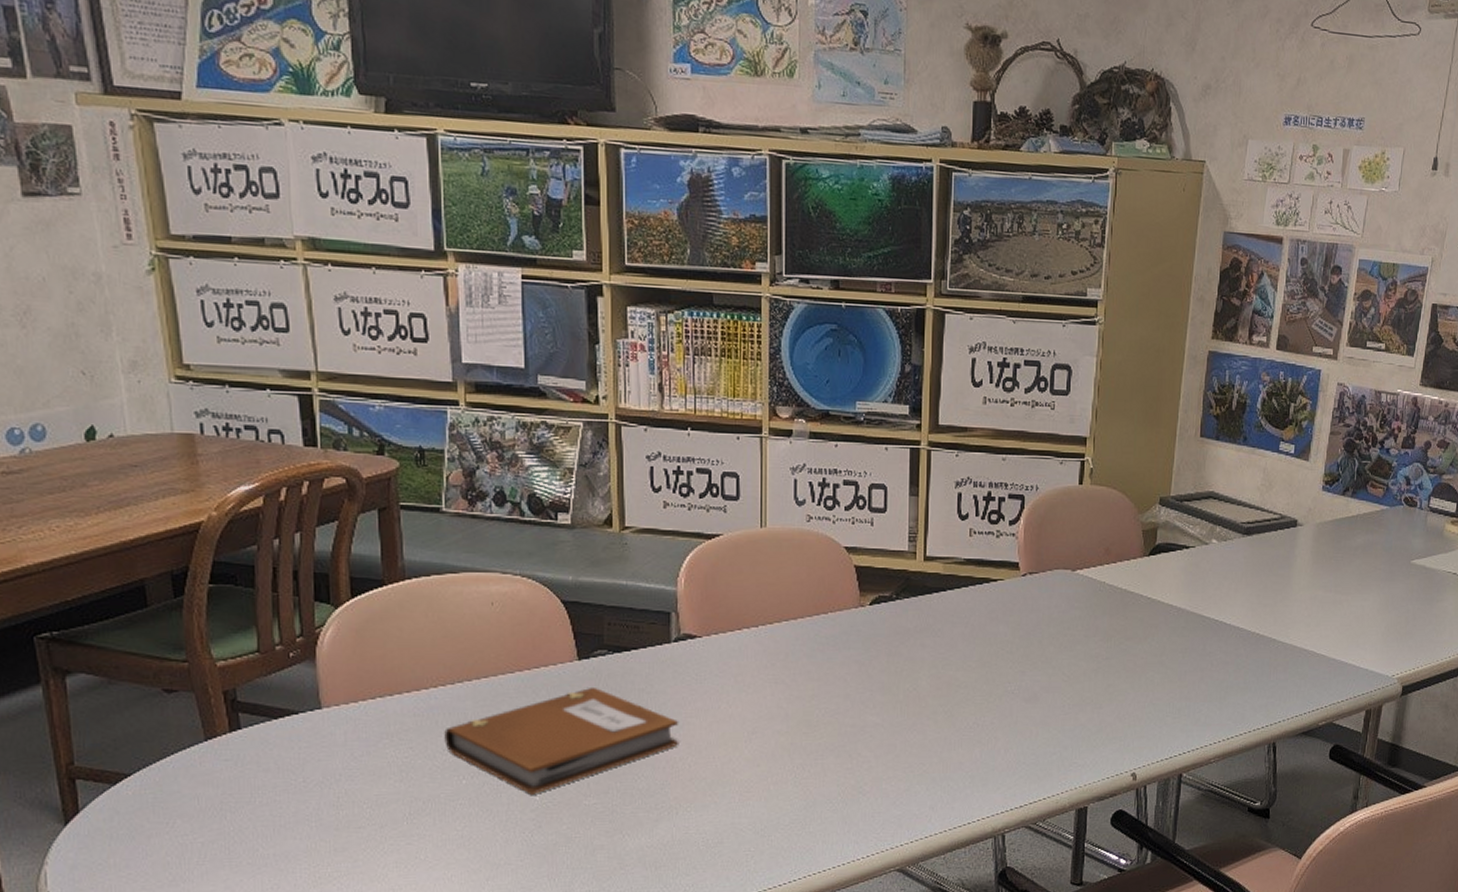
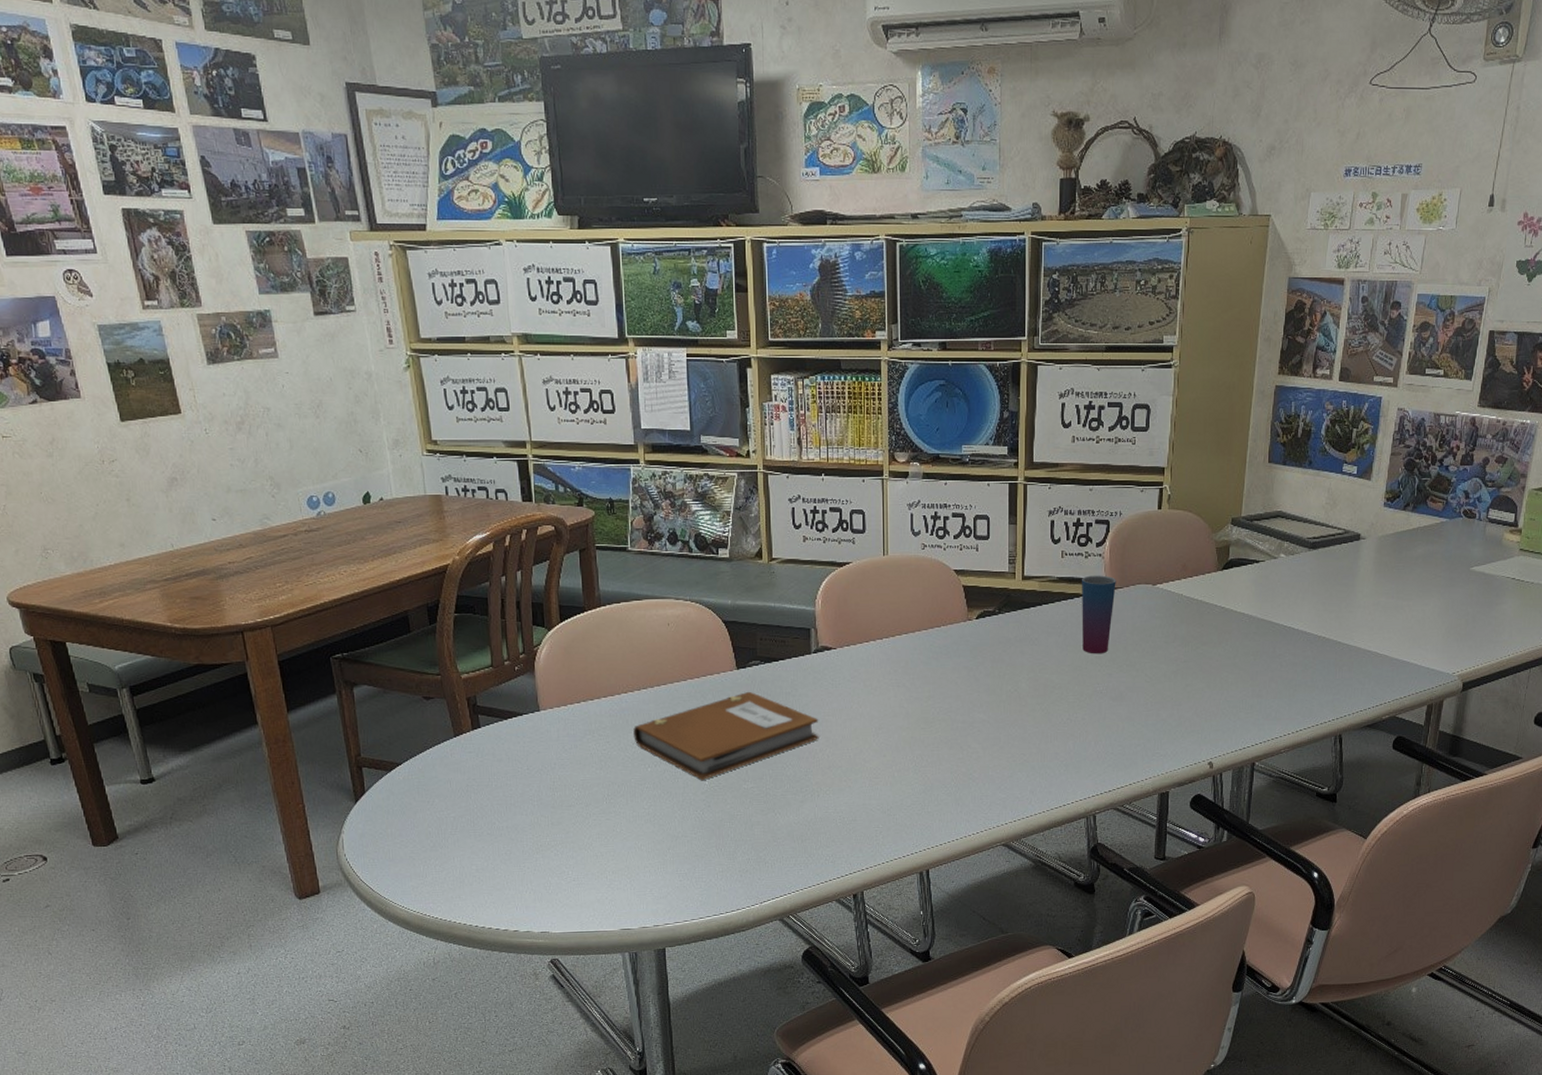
cup: none [991,558,1031,649] -> present [1082,575,1116,654]

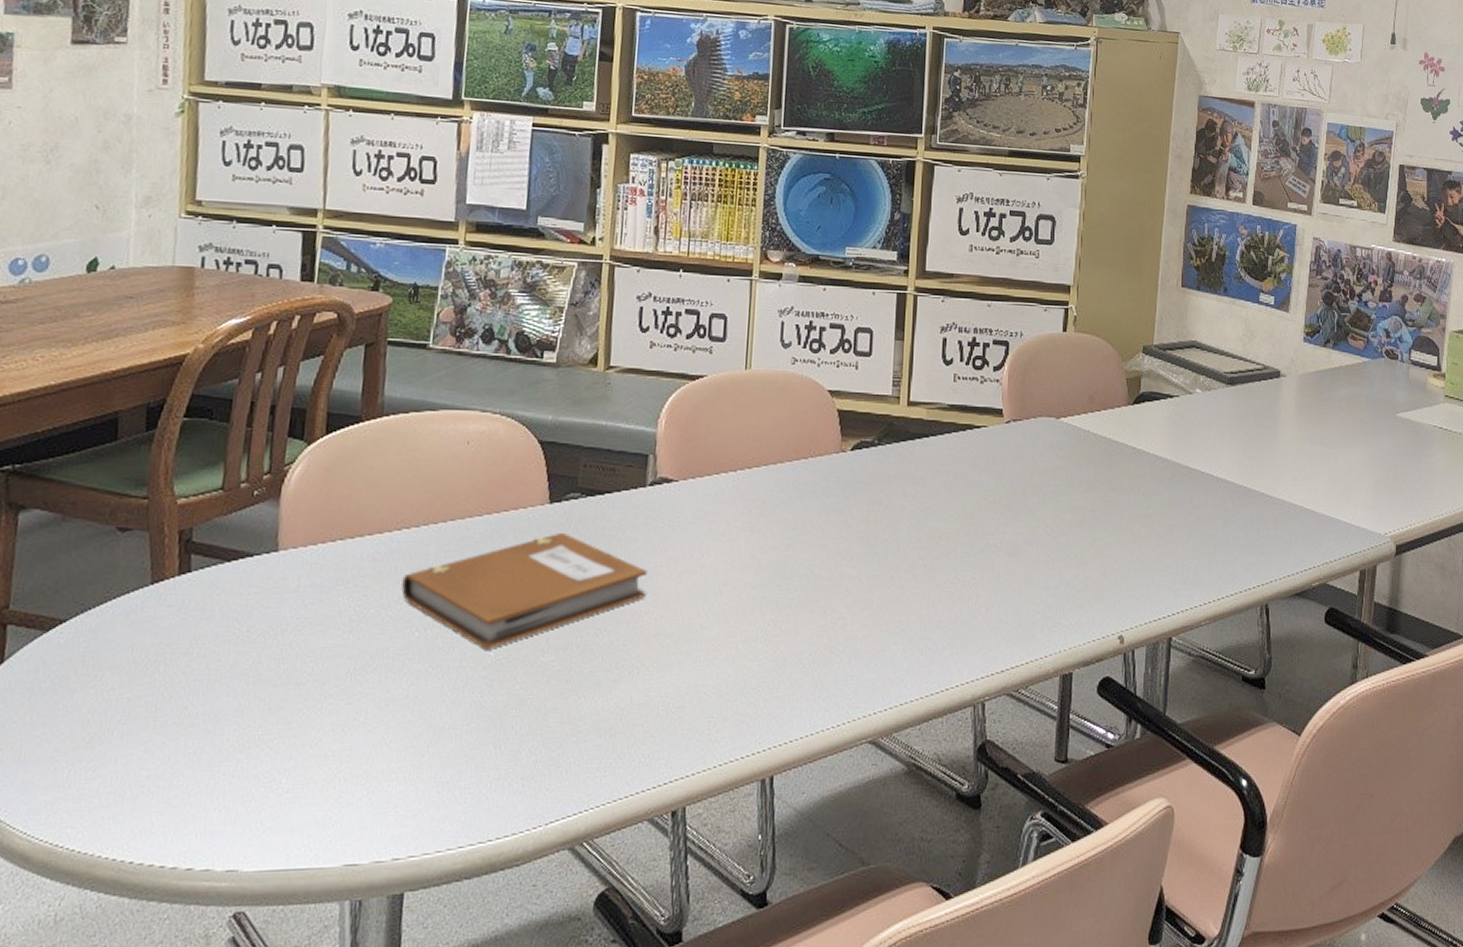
cup: present [1082,575,1116,654] -> none [974,404,1015,499]

